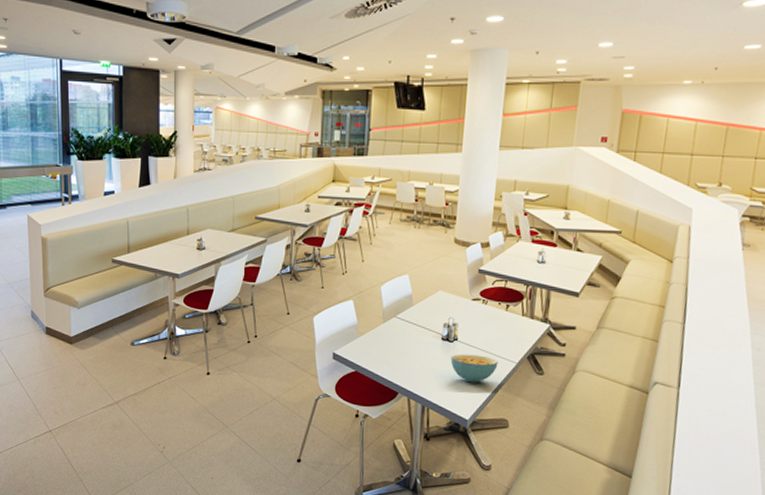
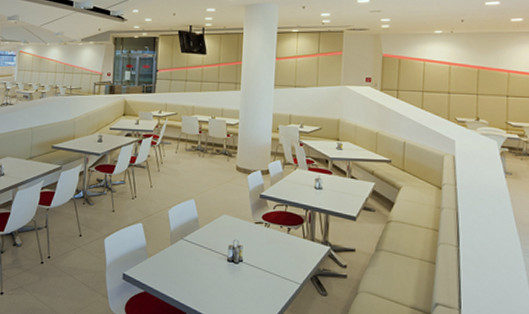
cereal bowl: present [450,354,498,383] -> none [236,275,283,304]

